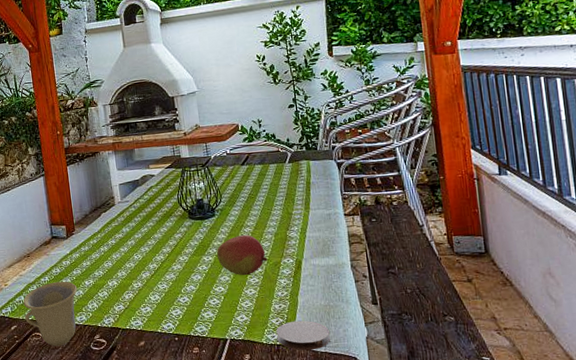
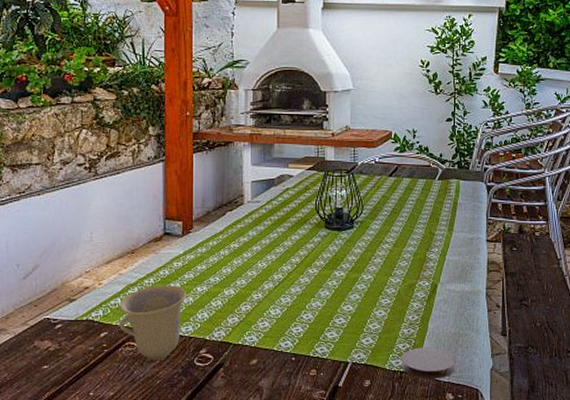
fruit: present [217,235,268,276] -> none [350,252,403,296]

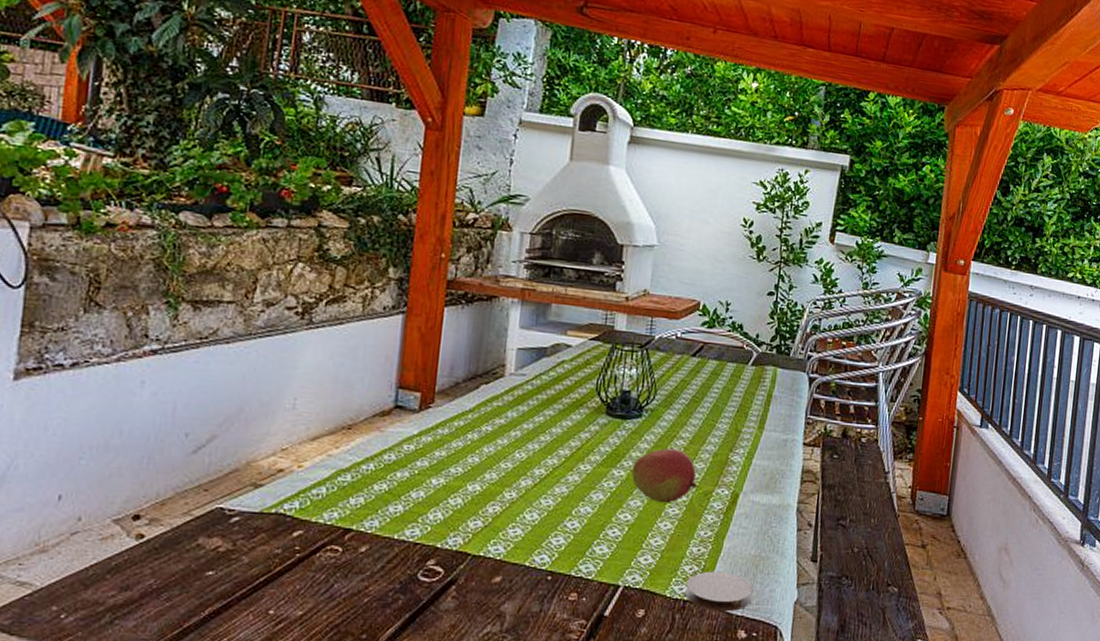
cup: present [119,285,187,359] -> none [320,473,418,570]
fruit: none [350,252,403,296] -> present [632,448,697,504]

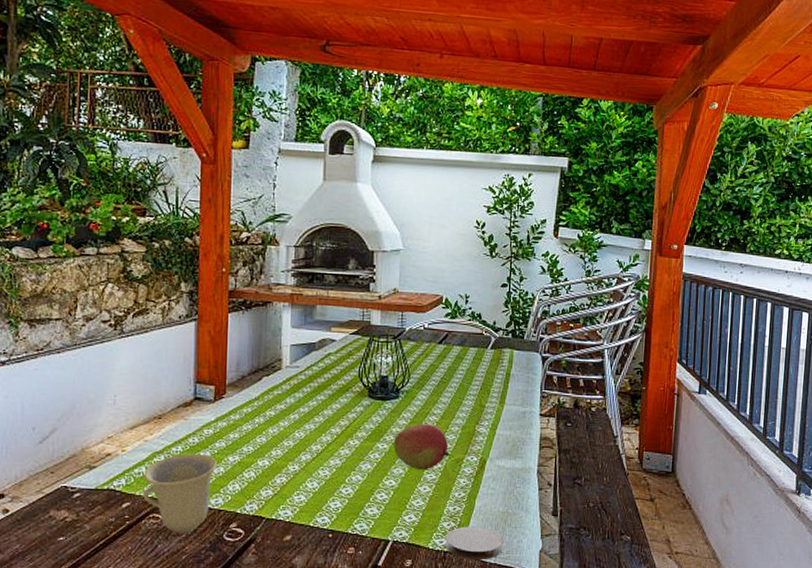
cup: none [320,473,418,570] -> present [143,453,218,533]

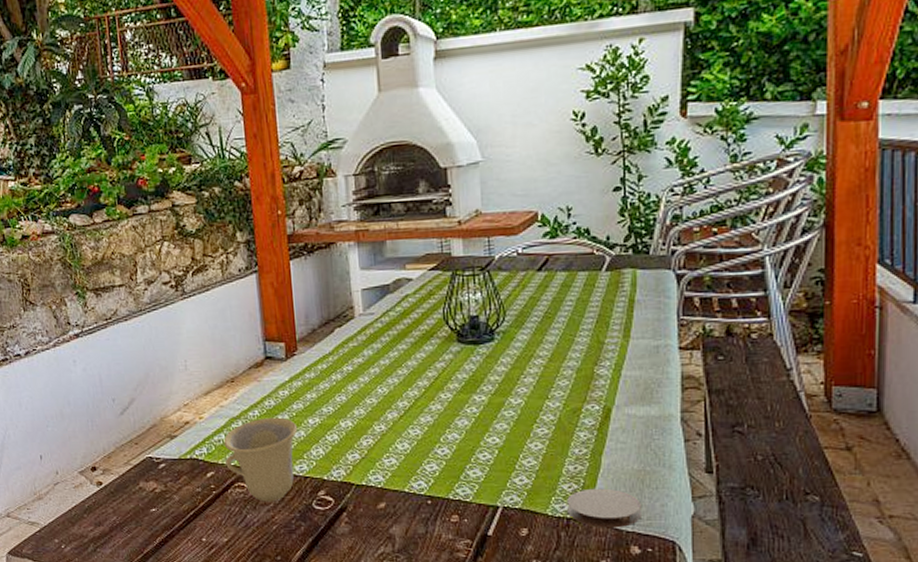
fruit: present [394,424,450,470] -> none [493,369,564,424]

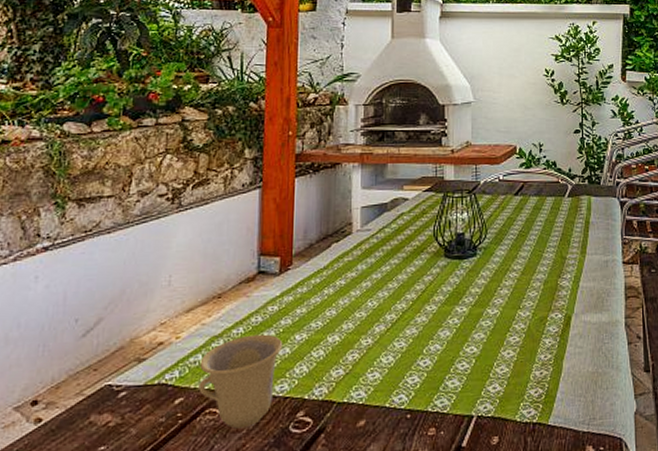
coaster: present [567,488,643,528] -> none [533,391,596,431]

